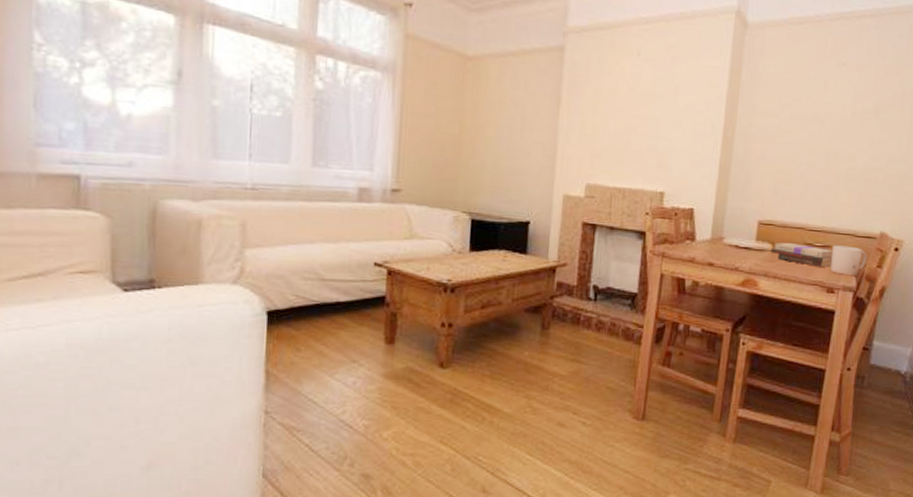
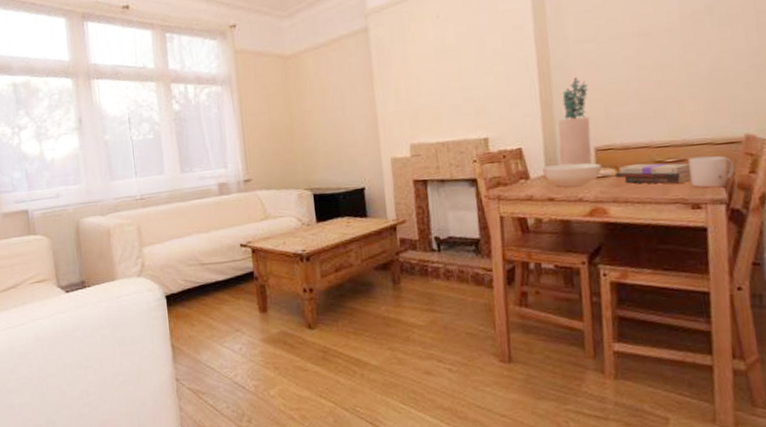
bowl: none [708,231,761,257] -> present [542,163,602,188]
vase: none [725,148,764,236] -> present [557,77,592,166]

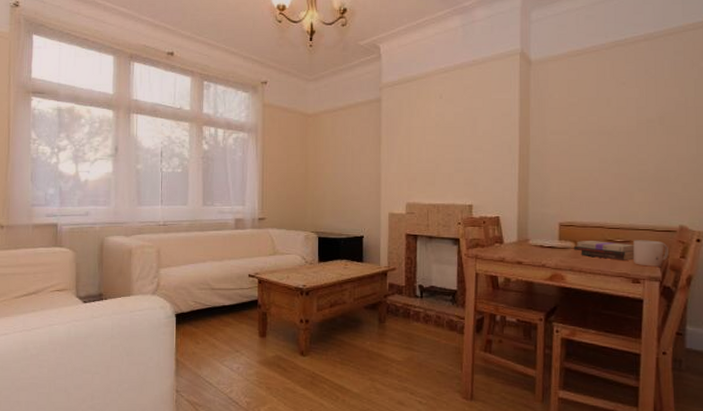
bowl: present [542,163,602,188] -> none [515,234,563,255]
vase: present [557,77,592,166] -> none [529,162,558,237]

